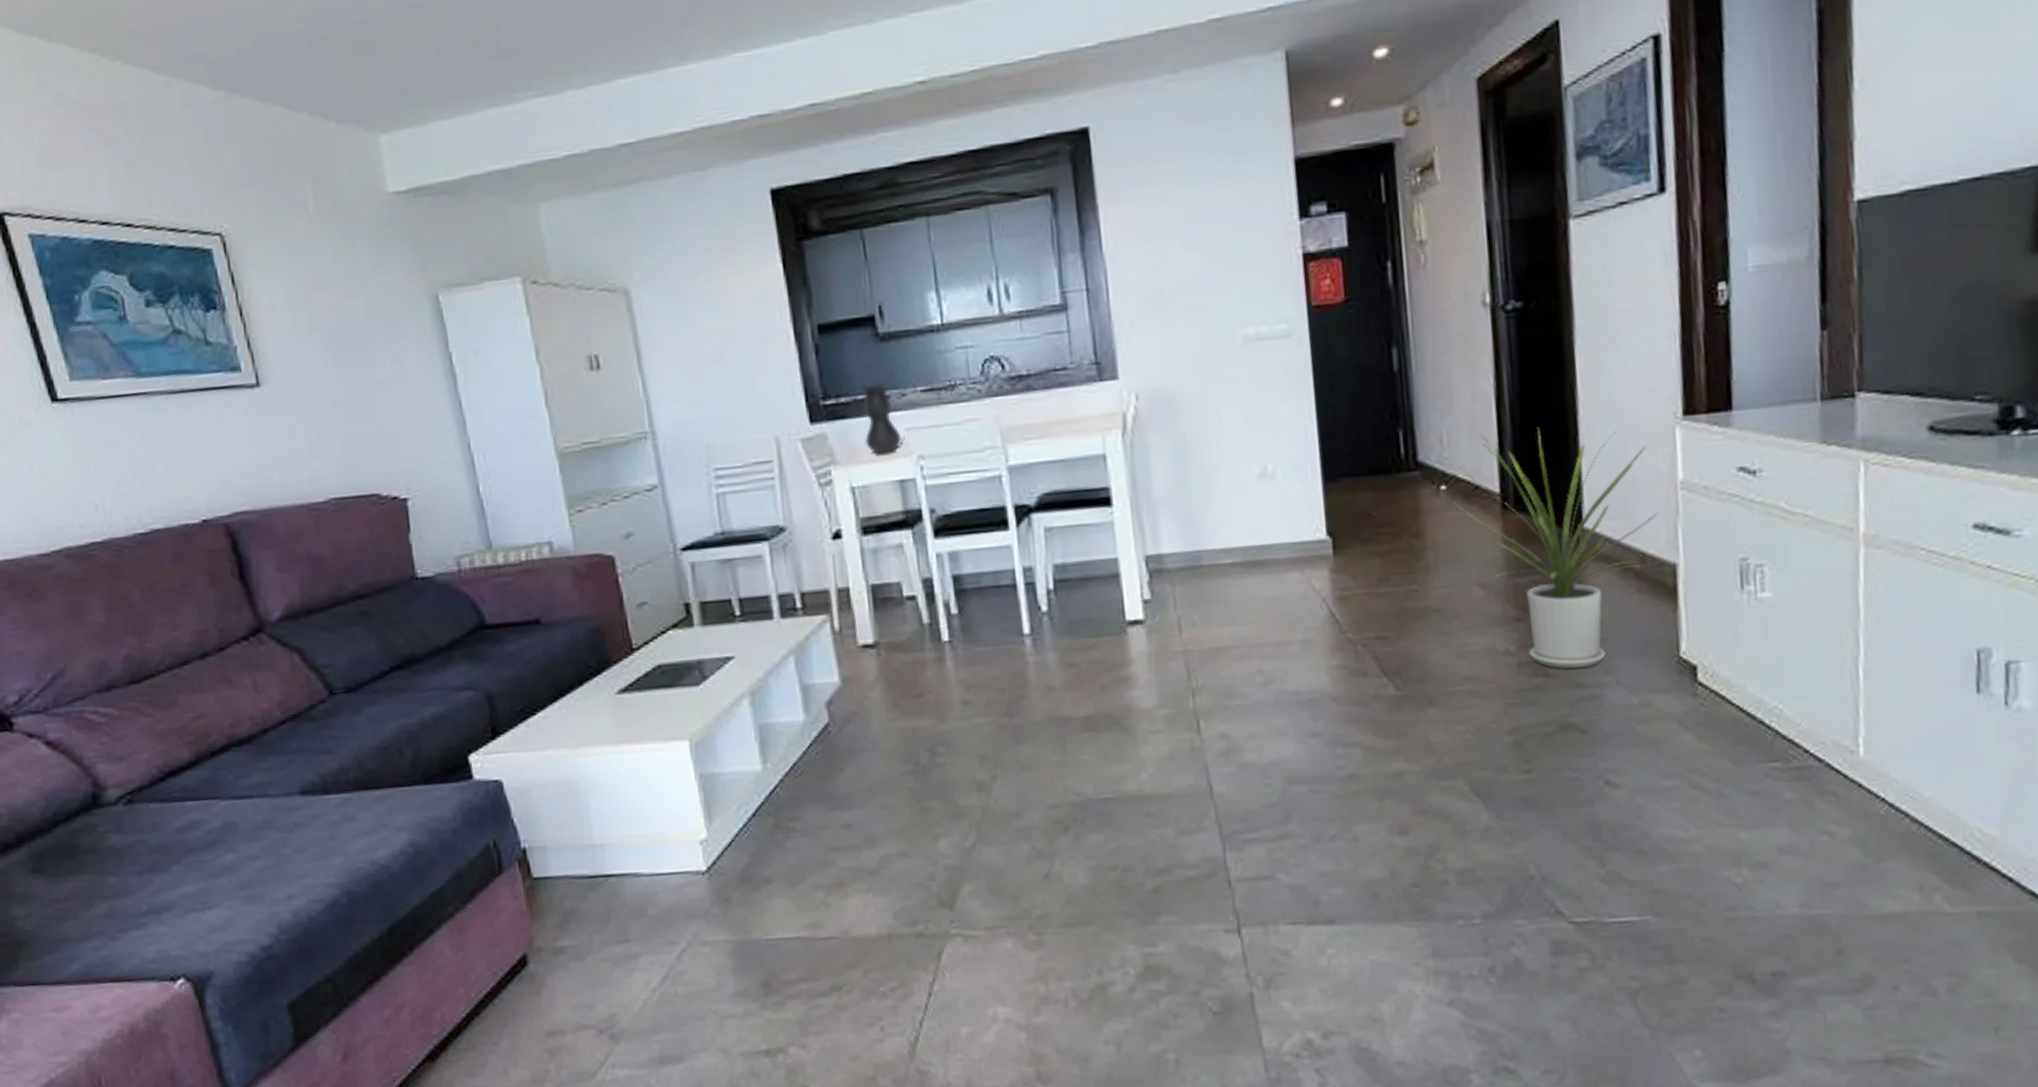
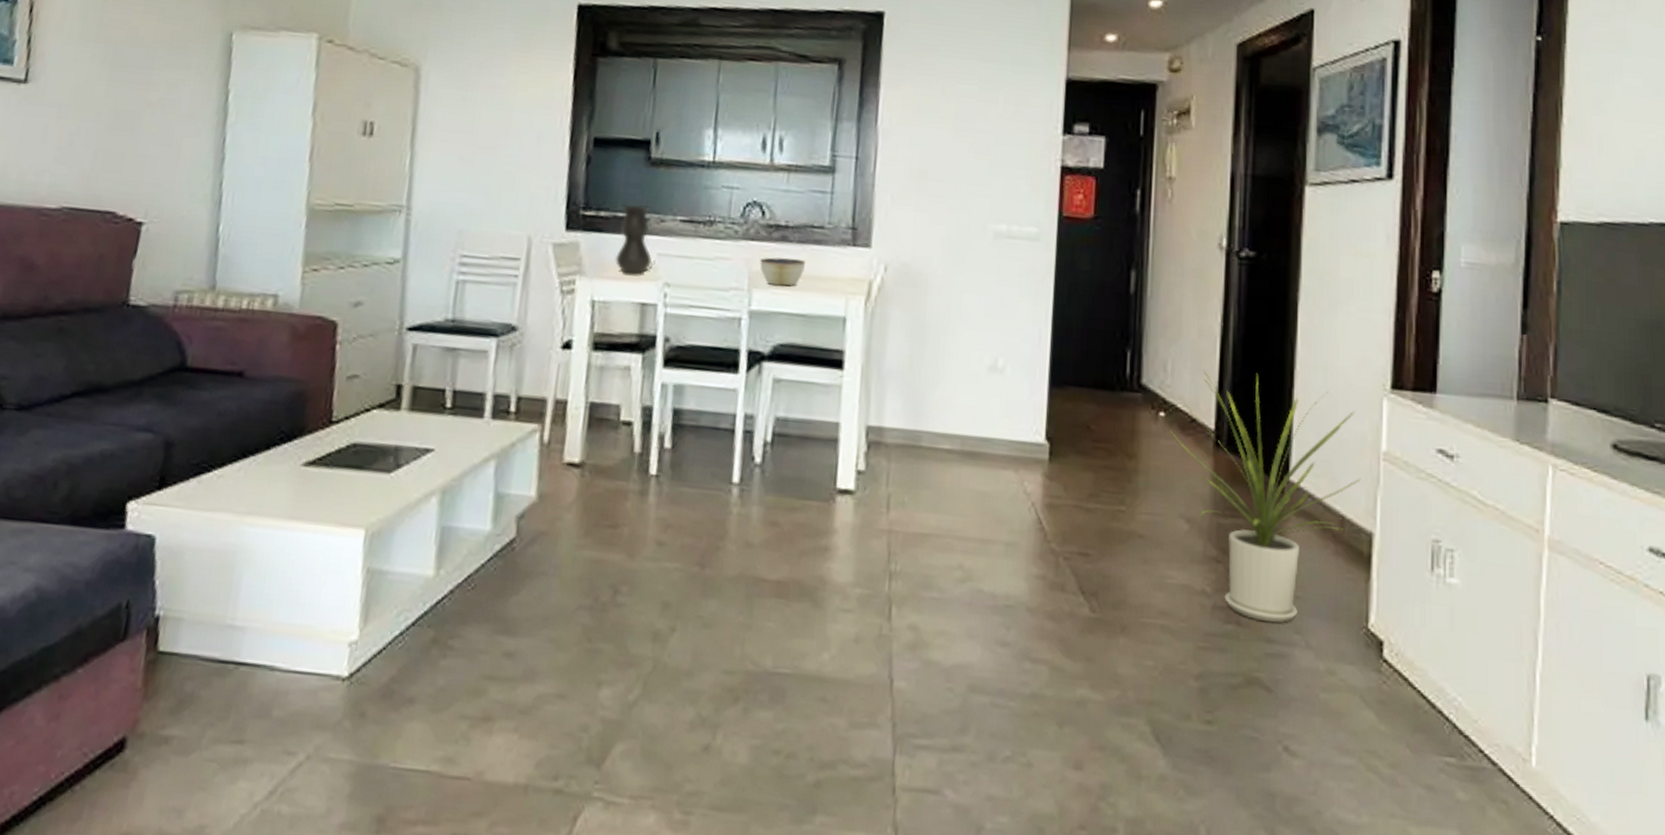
bowl: none [1008,405,1055,437] -> present [759,257,805,286]

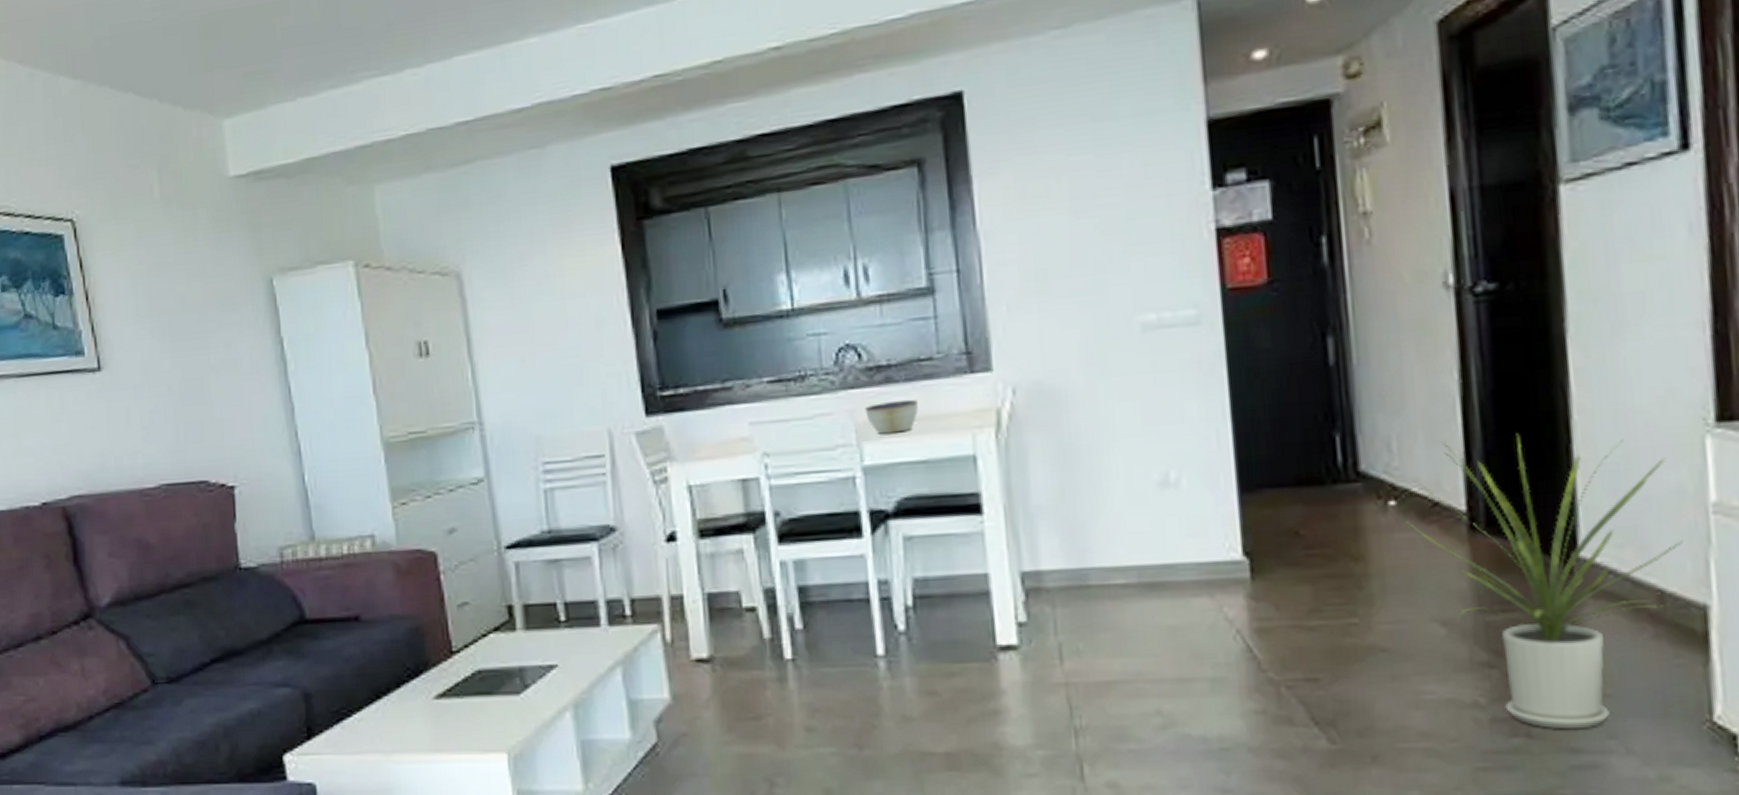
vase: present [614,205,653,277] -> none [700,373,746,453]

